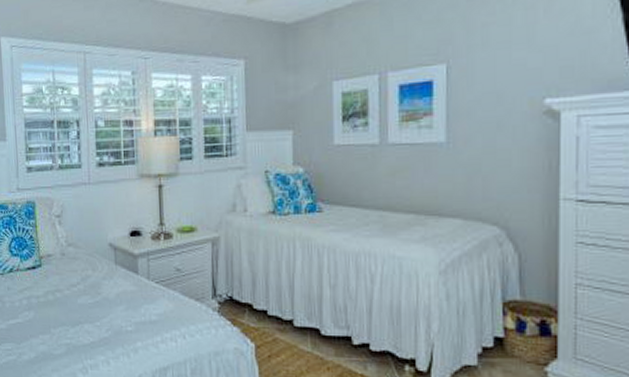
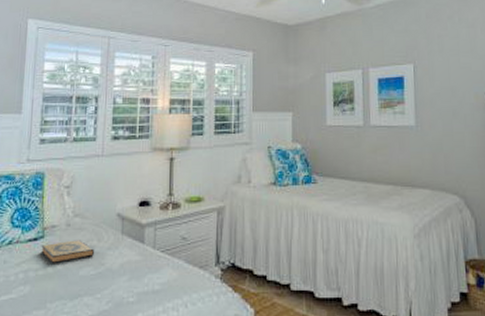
hardback book: none [40,269,91,292] -> present [41,240,95,264]

